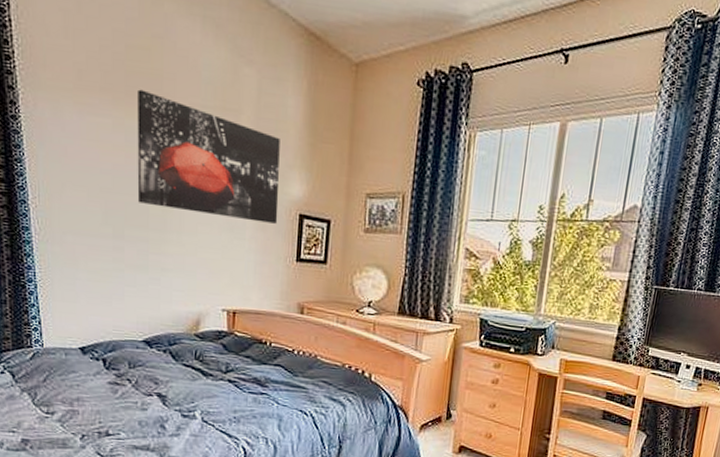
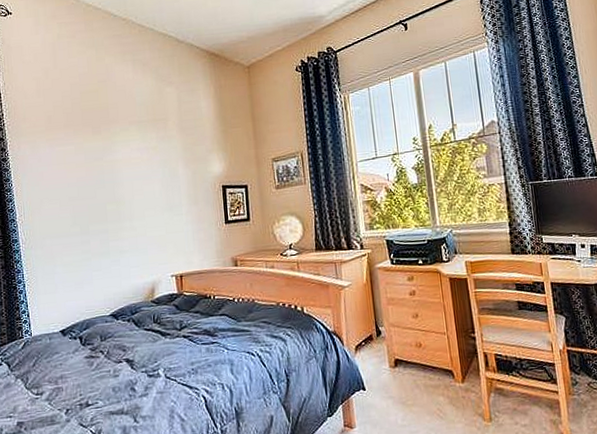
wall art: present [137,89,280,224] -> none [91,120,206,203]

